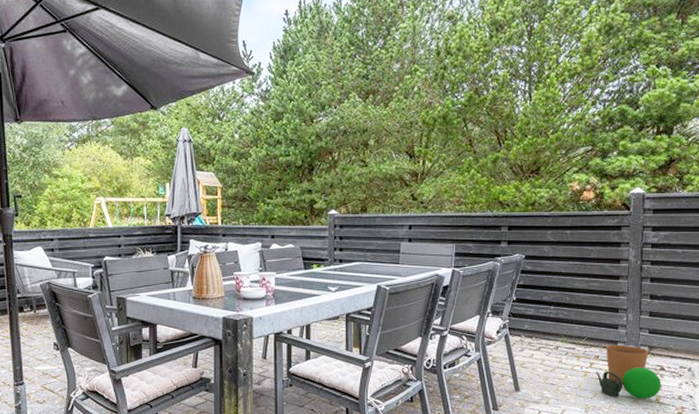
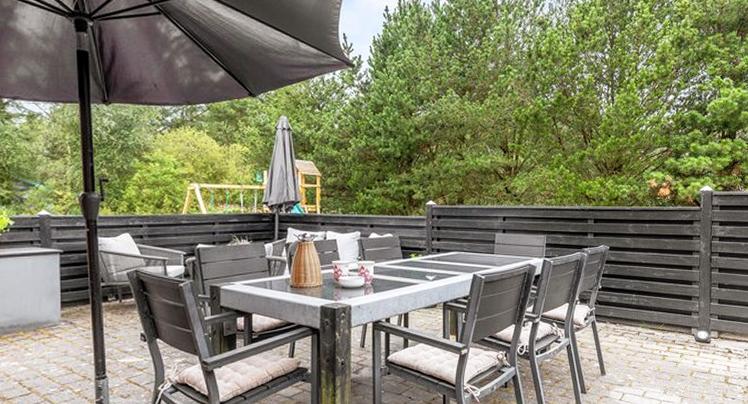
watering can: present [596,372,623,398] -> none [673,355,697,379]
planter: present [606,344,649,385] -> none [681,329,718,367]
ball: present [622,367,662,399] -> none [696,350,730,380]

